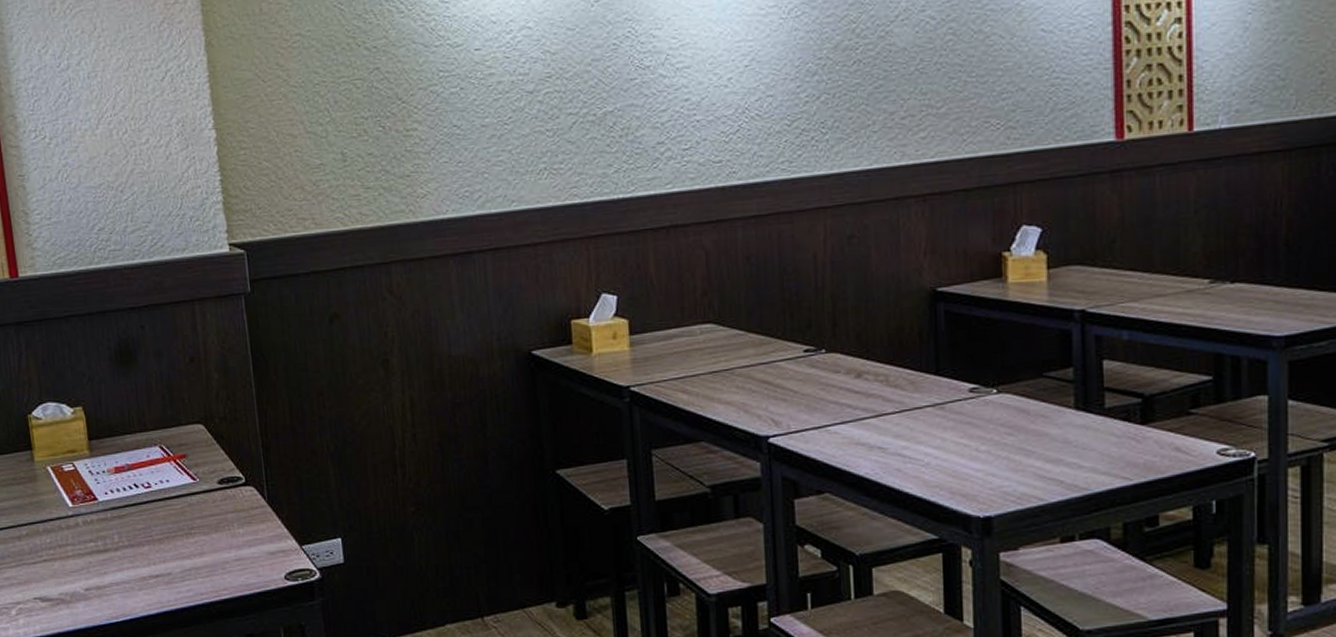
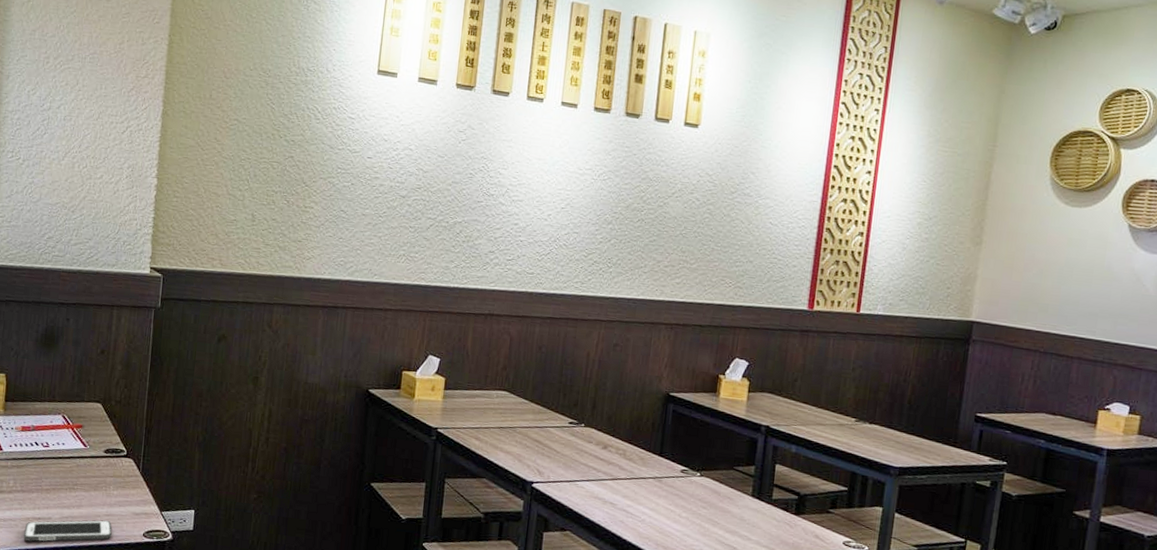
cell phone: none [142,567,247,605] -> present [23,520,112,542]

